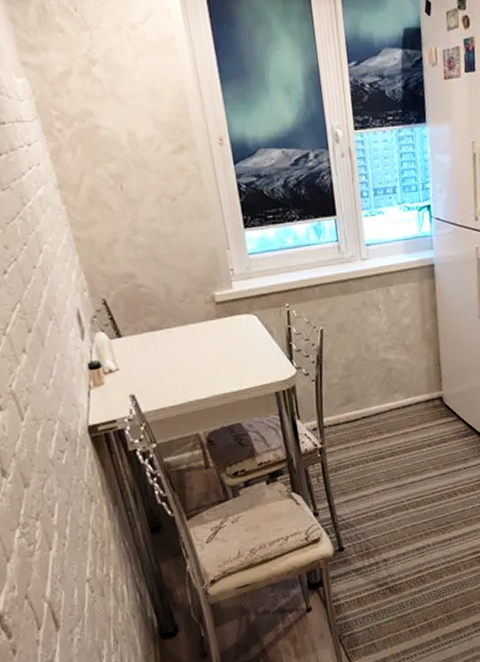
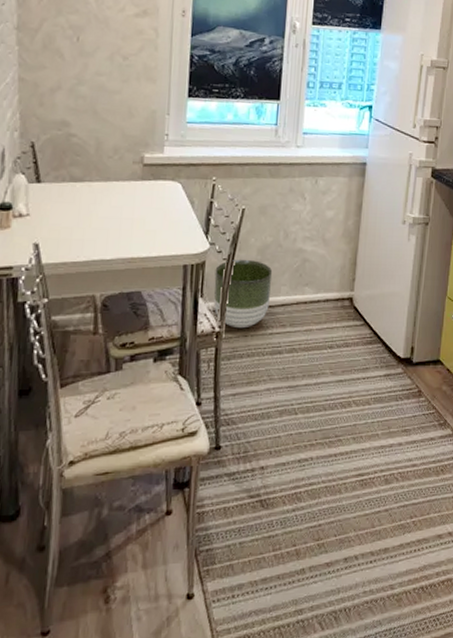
planter: none [306,377,364,442] -> present [213,260,273,329]

